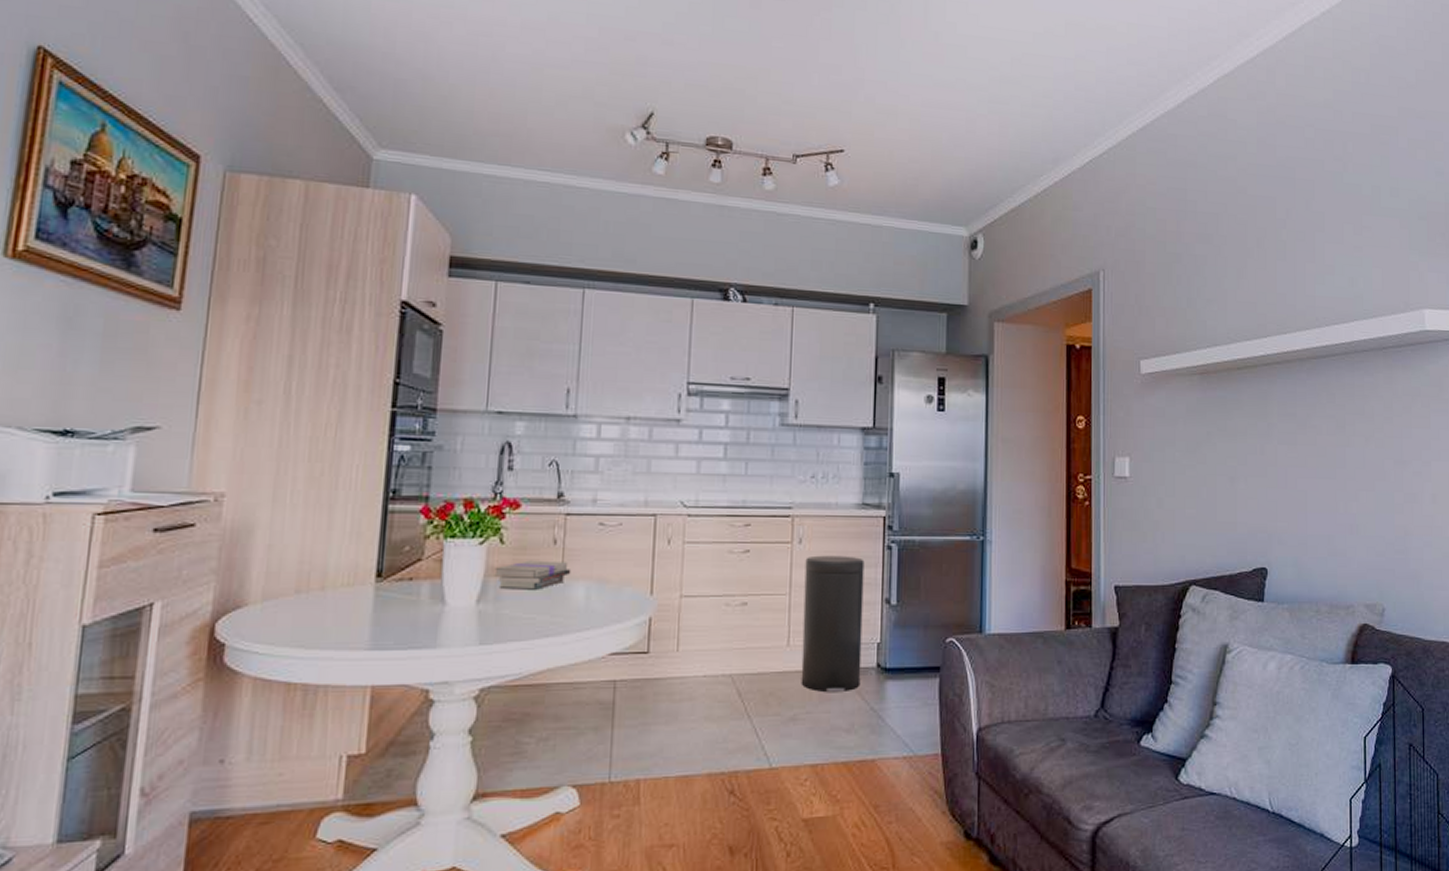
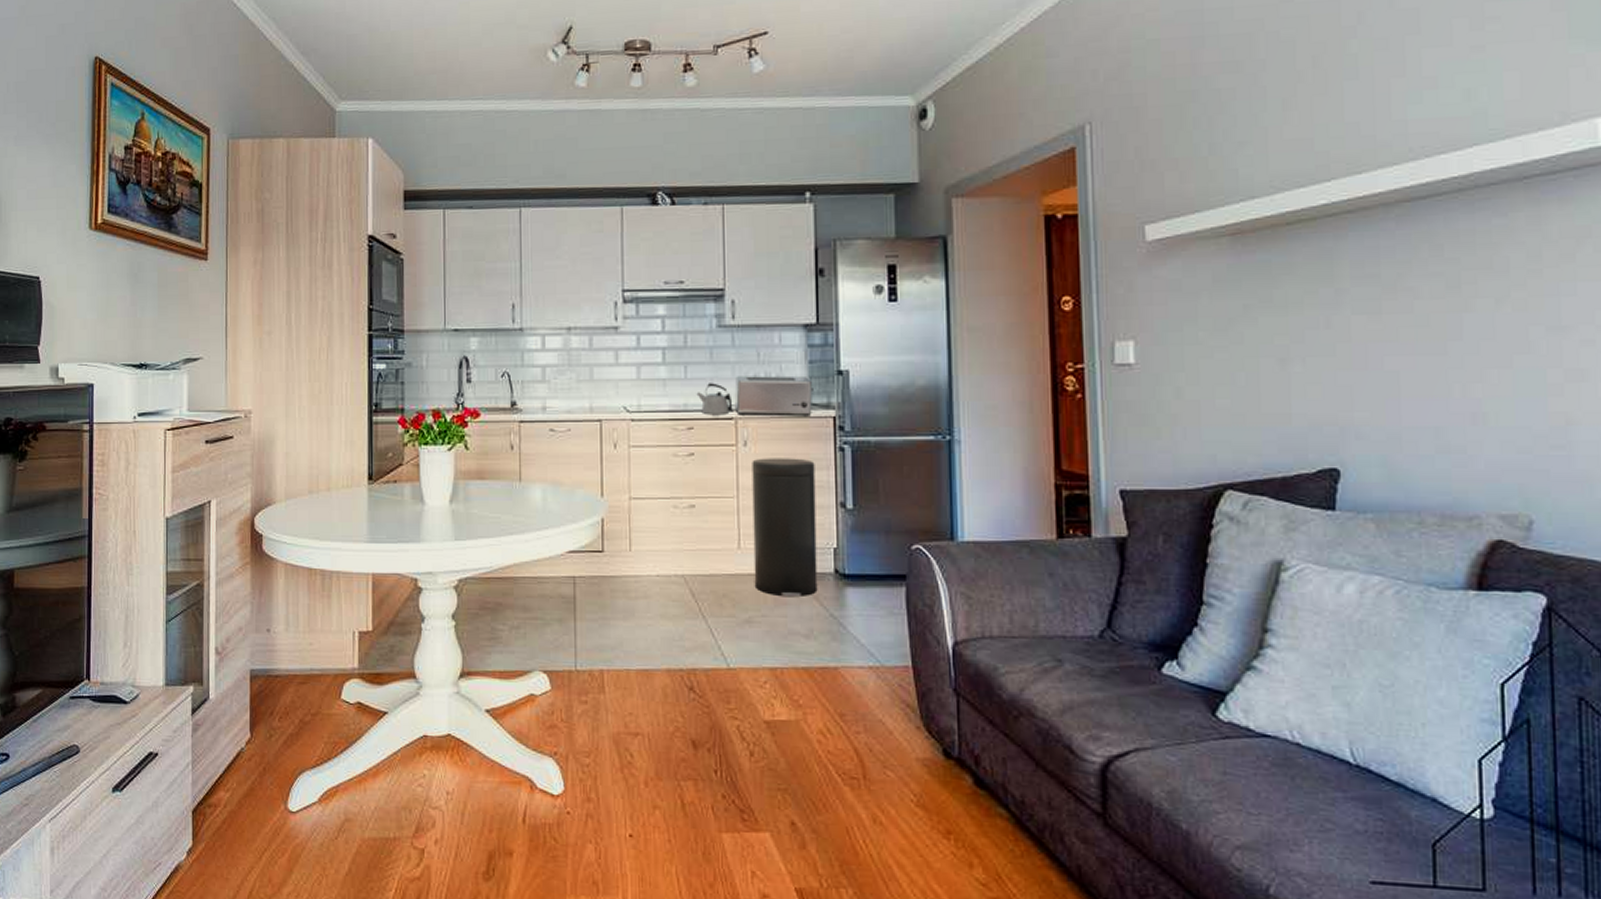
books: present [494,560,571,590] -> none [462,464,528,492]
kettle: none [756,480,791,514] -> present [696,383,733,417]
toaster: none [792,474,867,517] -> present [734,375,813,418]

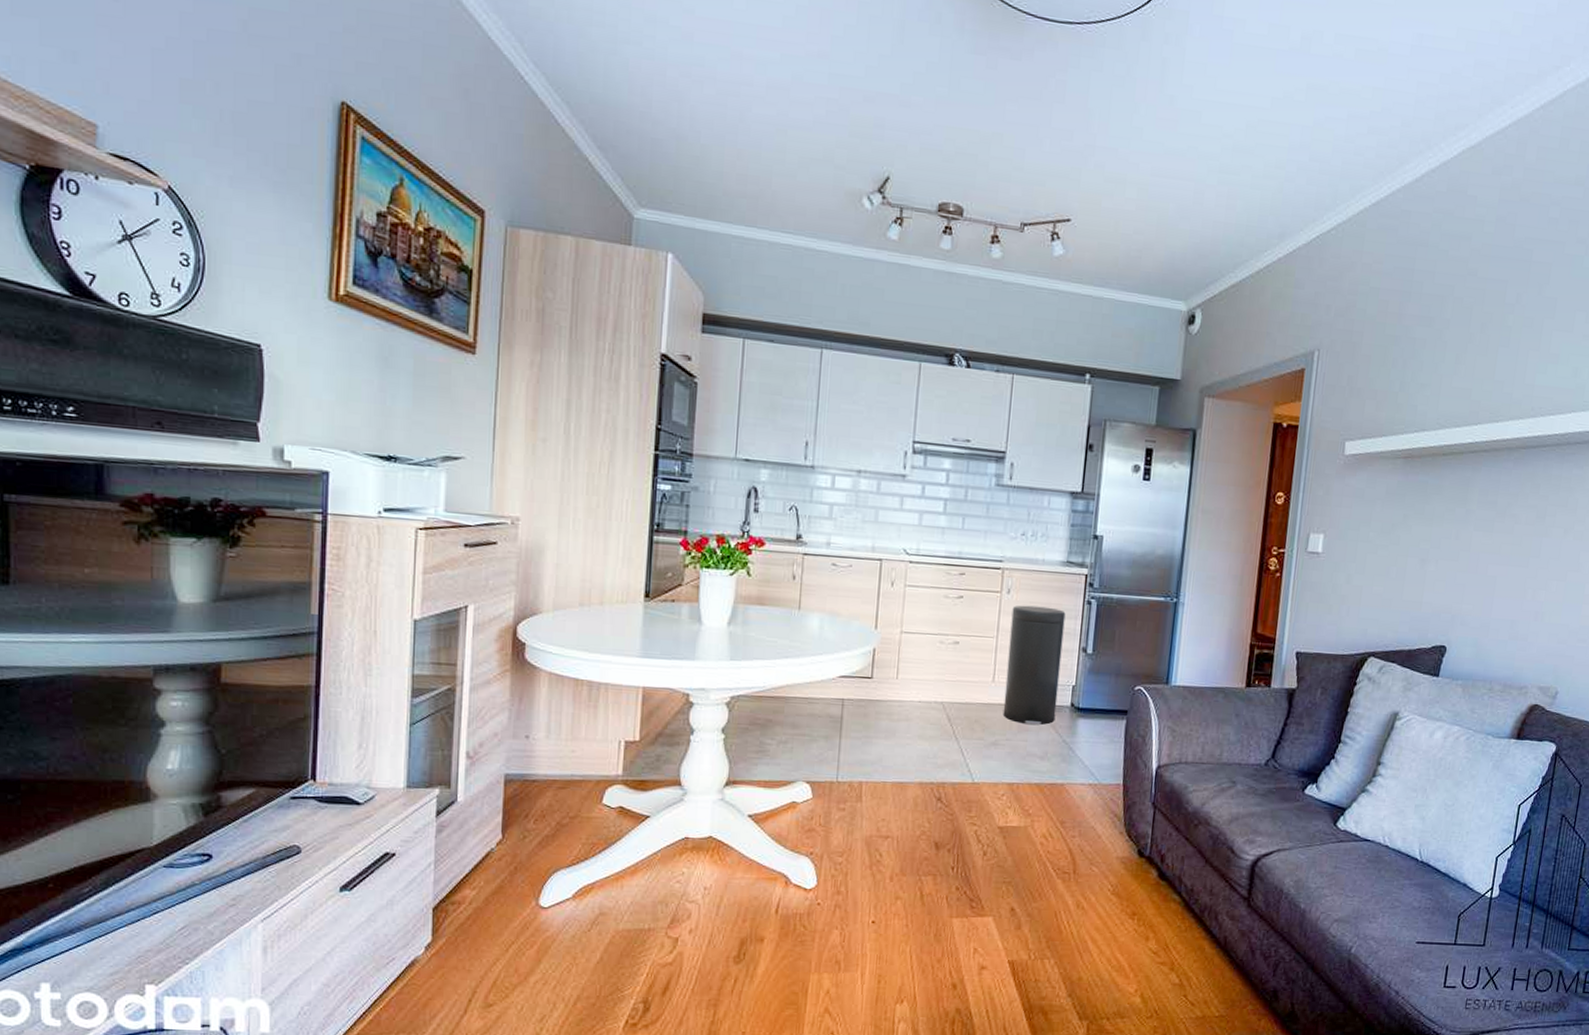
kettle: present [696,383,733,417] -> none [971,535,1002,566]
toaster: present [734,375,813,418] -> none [1003,531,1072,574]

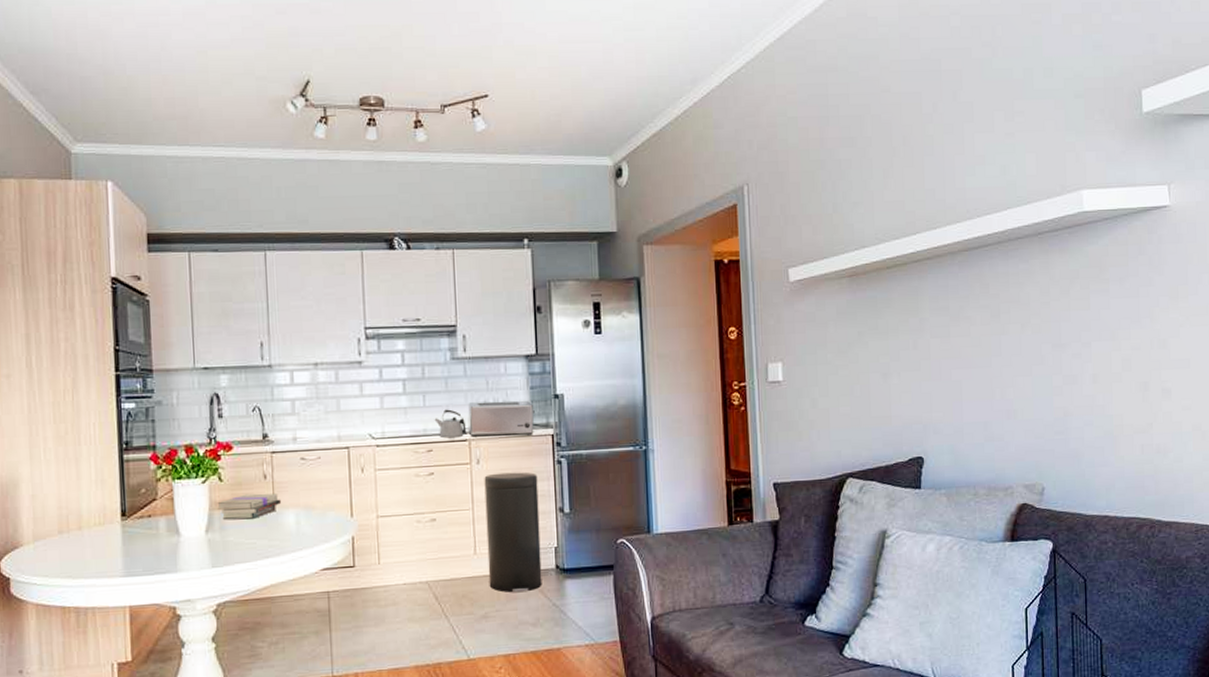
books: none [742,592,808,618] -> present [217,493,282,520]
kettle: none [971,535,1002,566] -> present [434,409,467,440]
toaster: none [1003,531,1072,574] -> present [467,400,535,438]

